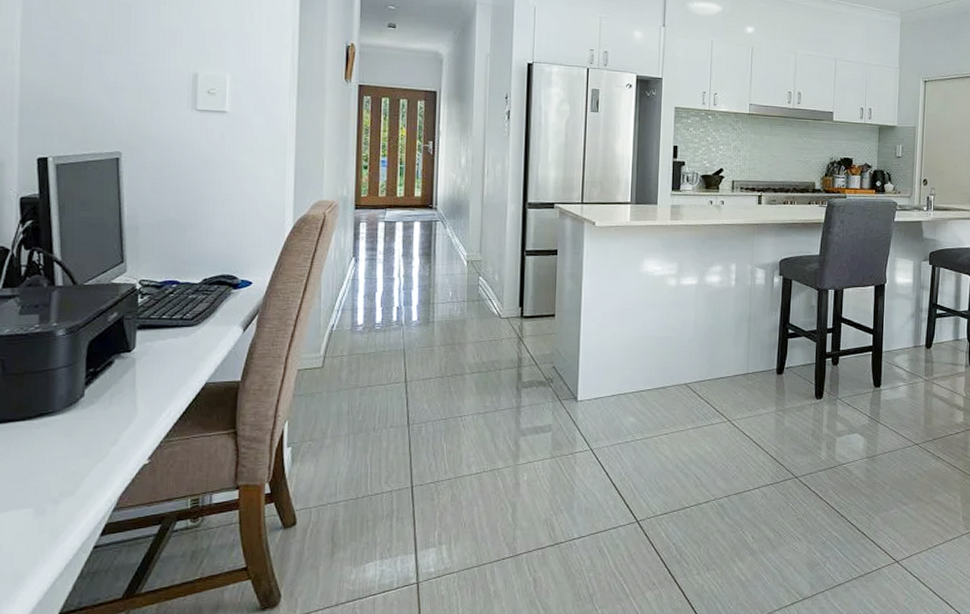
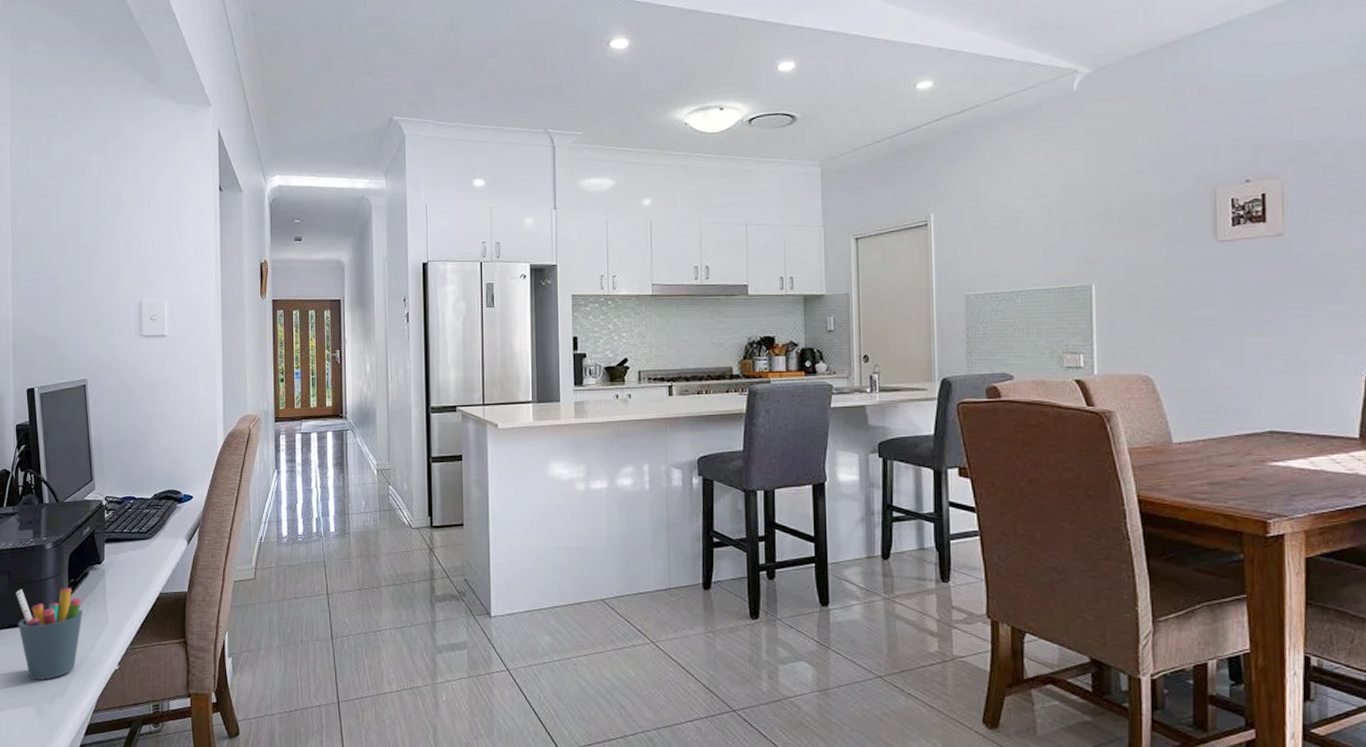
pen holder: none [12,378,104,480] -> present [16,588,83,681]

